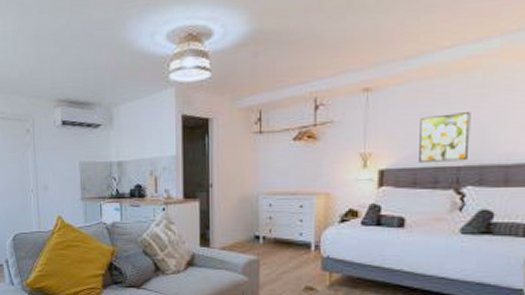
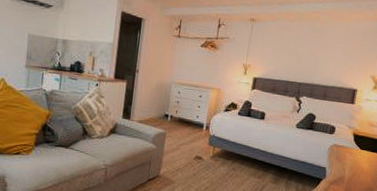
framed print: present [419,112,471,163] -> none [278,46,311,80]

